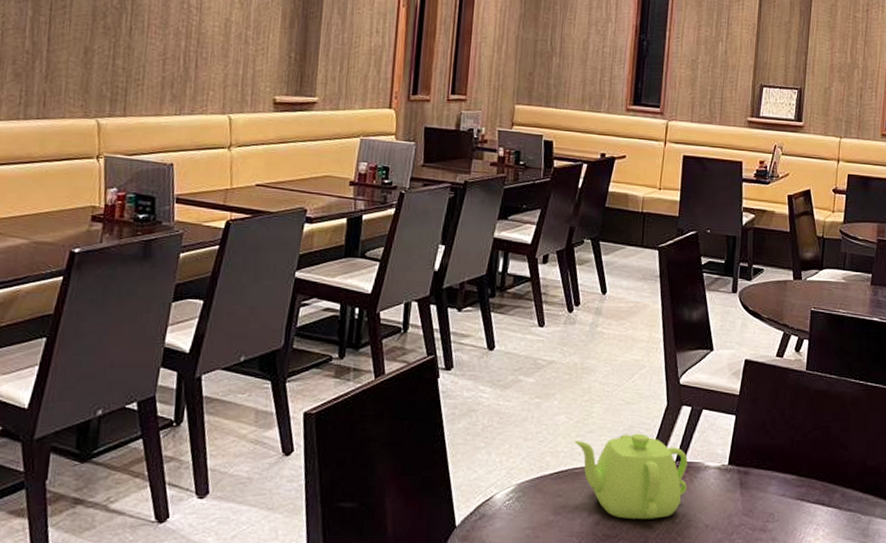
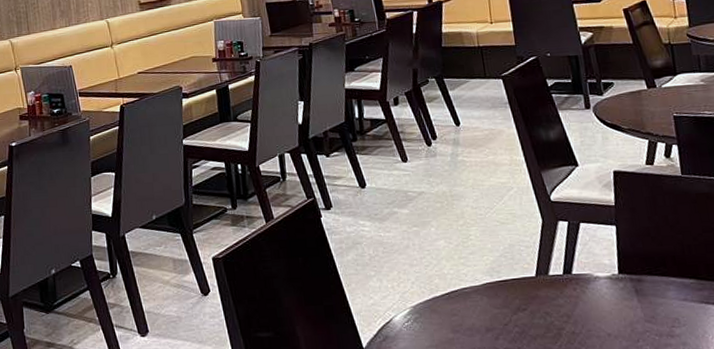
teapot: present [575,433,688,519] -> none [458,250,581,333]

